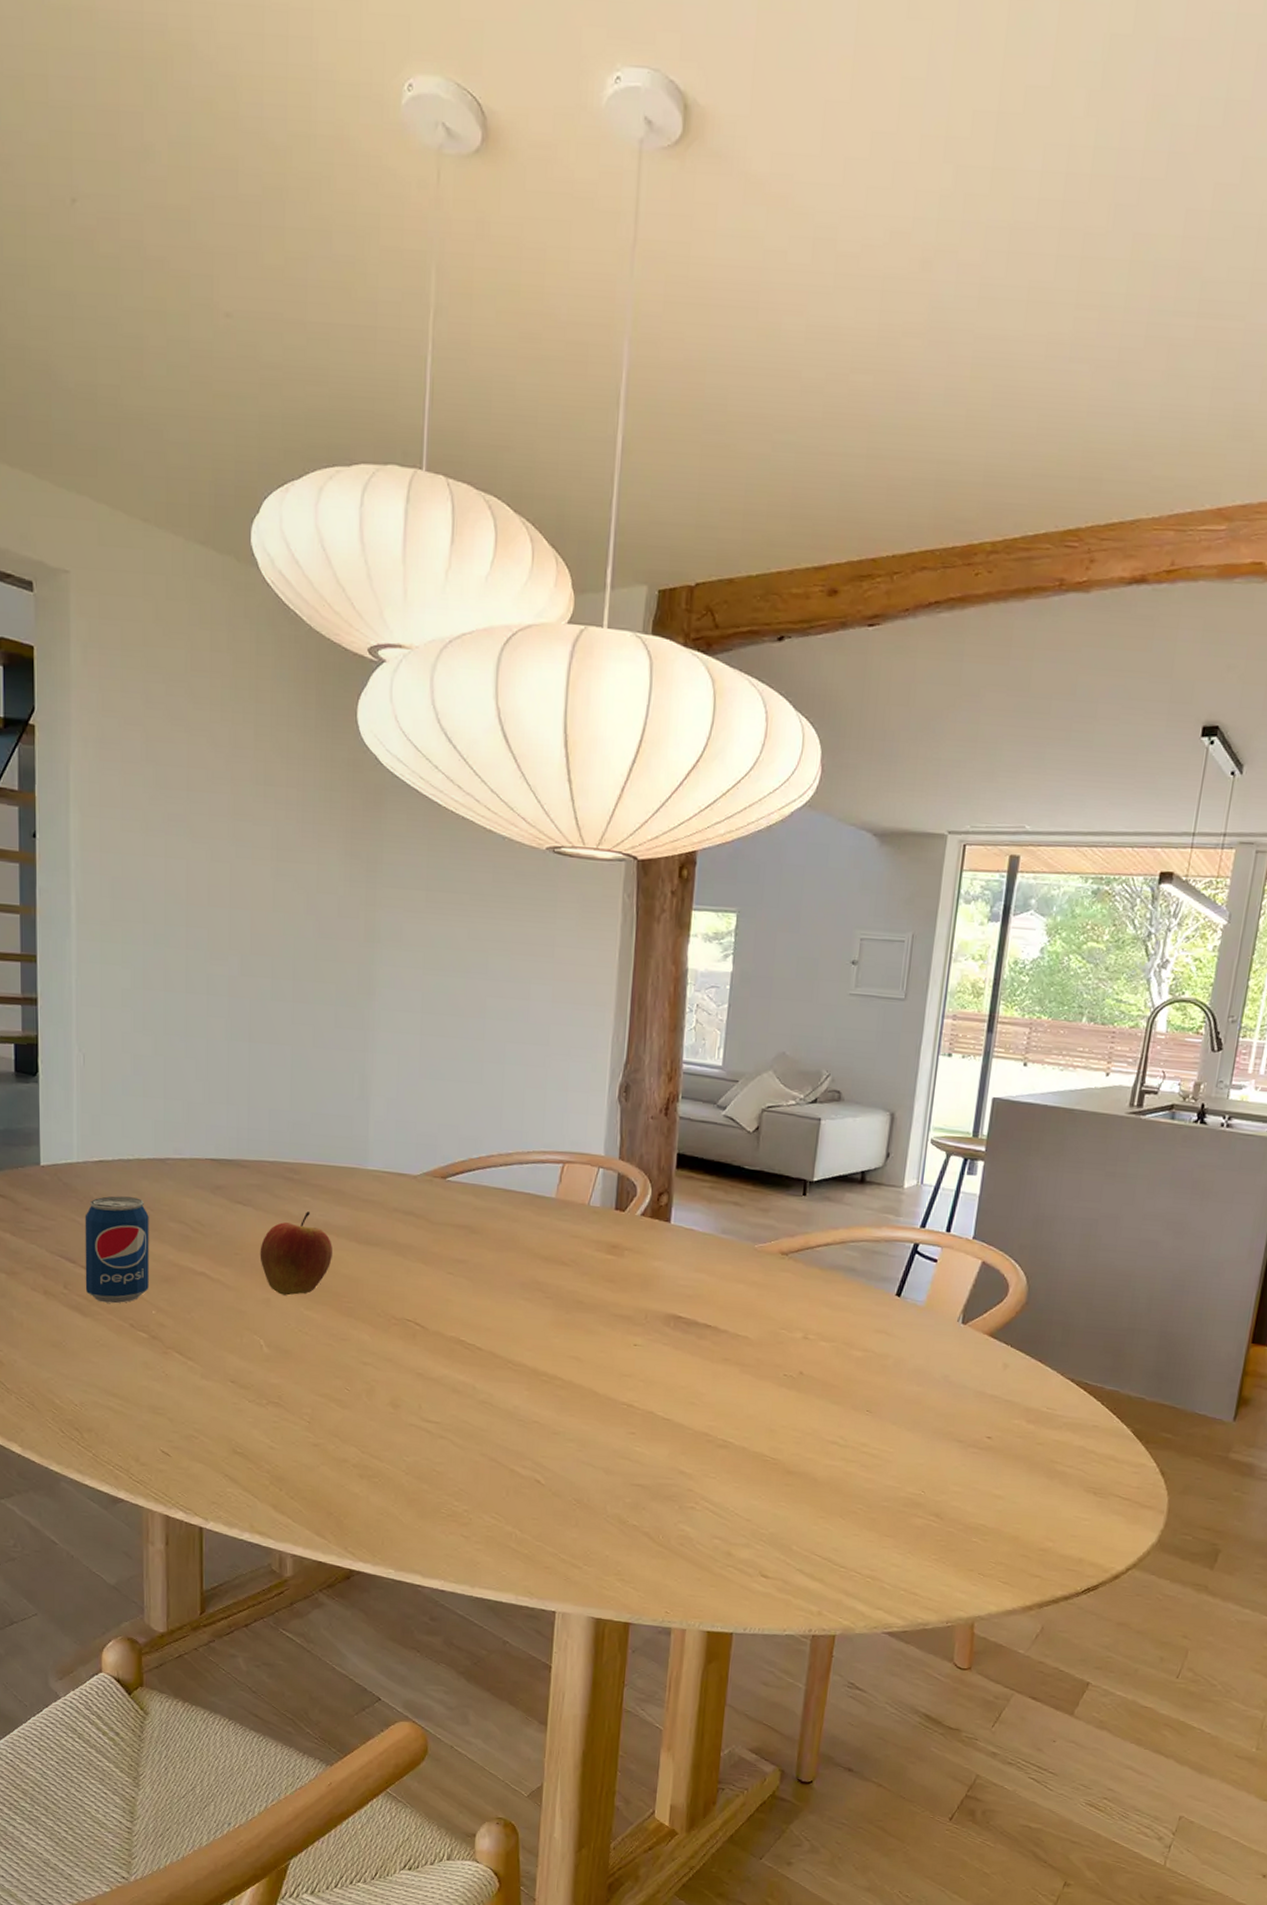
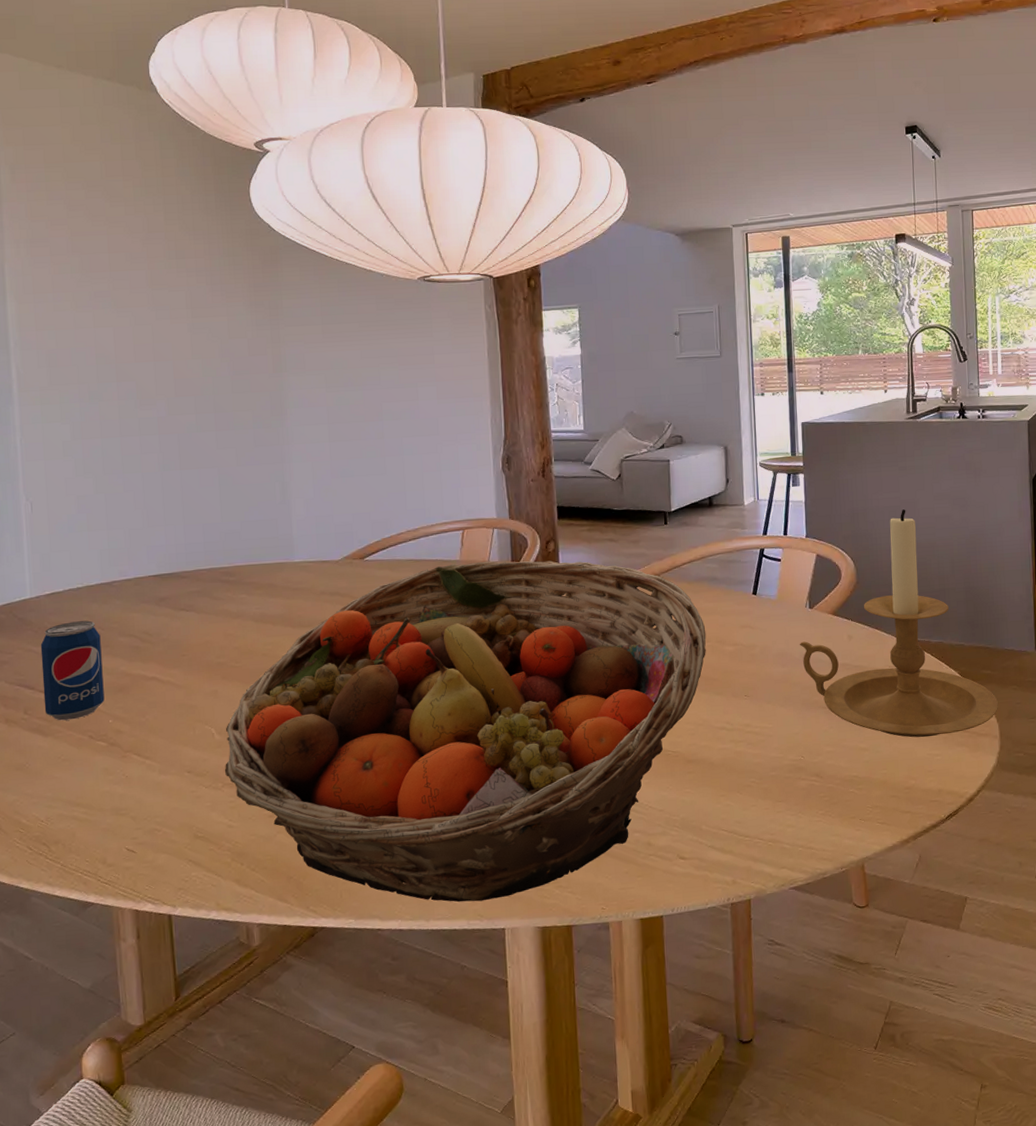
apple: present [260,1211,332,1296] -> none [204,607,270,685]
fruit basket: none [270,1201,833,1579] -> present [224,560,706,902]
candle holder: none [942,1224,1174,1499] -> present [800,509,999,738]

